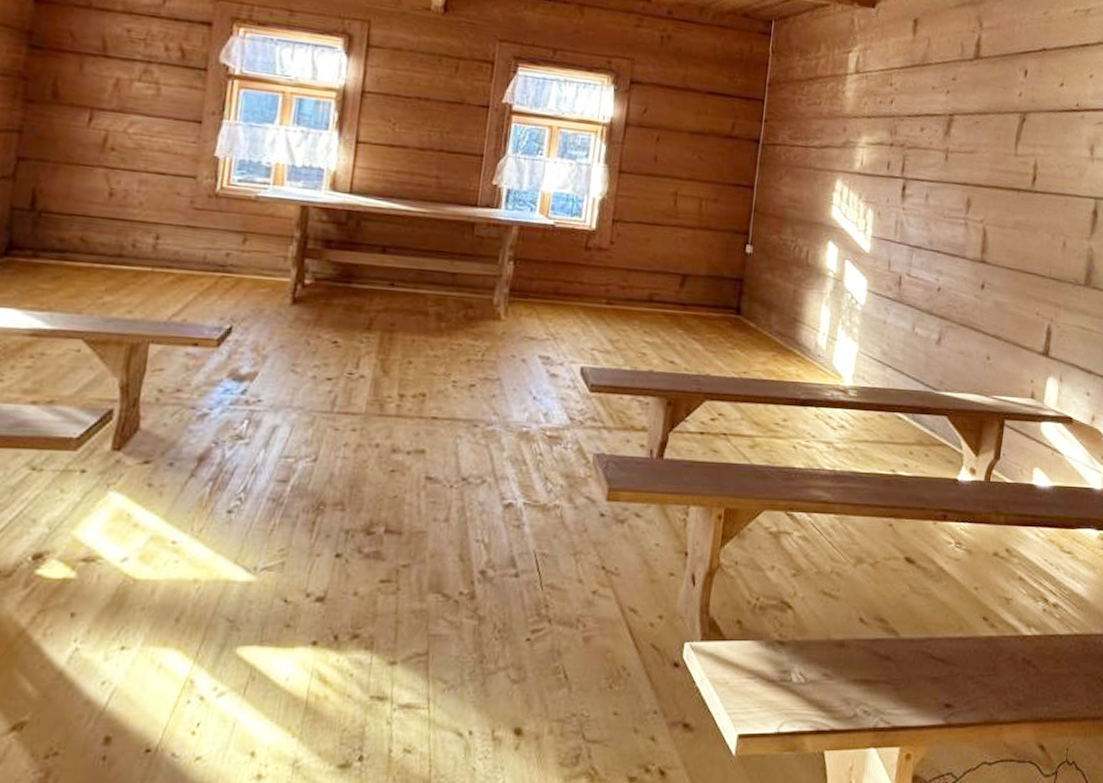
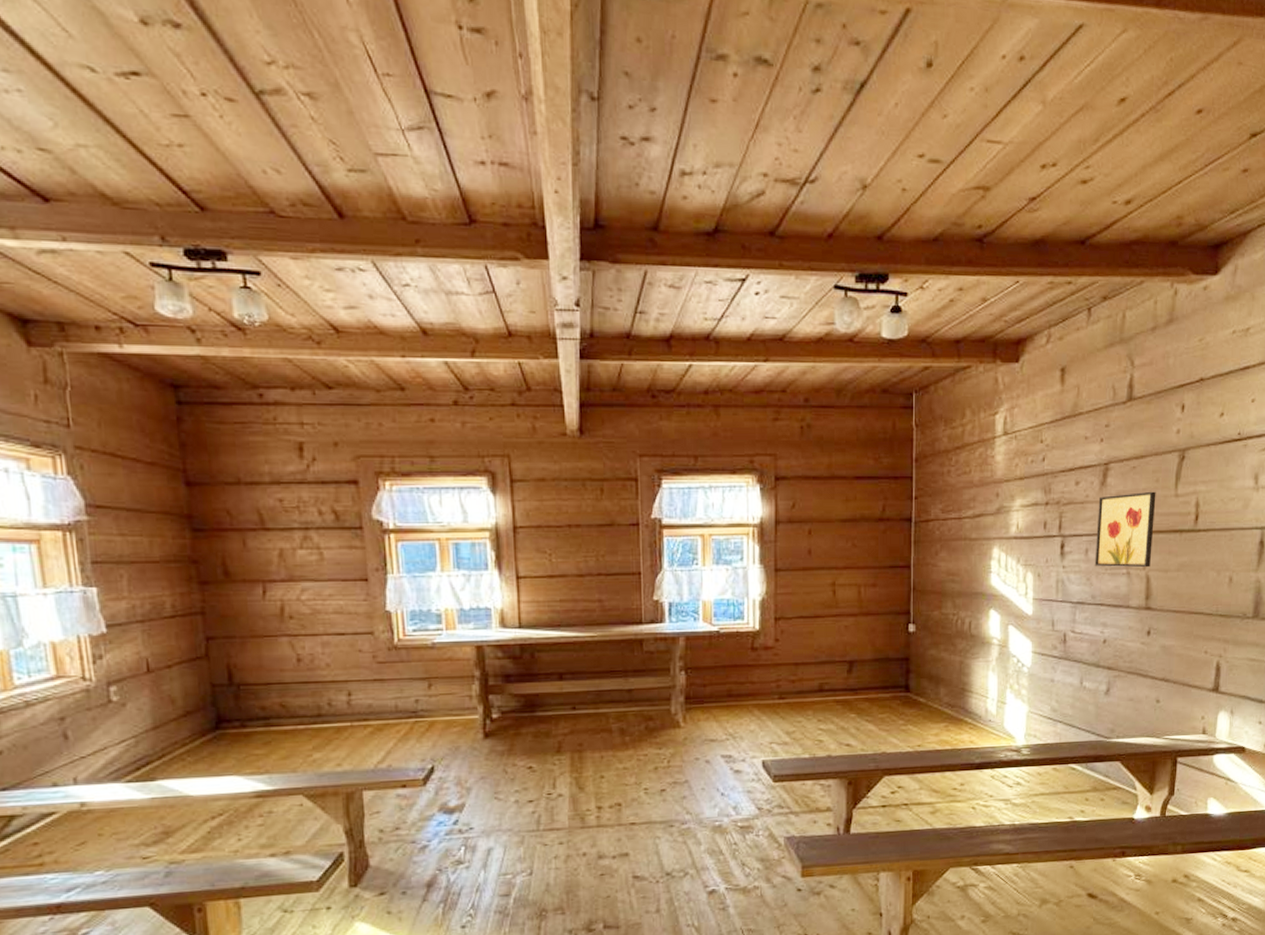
wall art: none [934,145,997,222] -> present [1094,491,1156,568]

